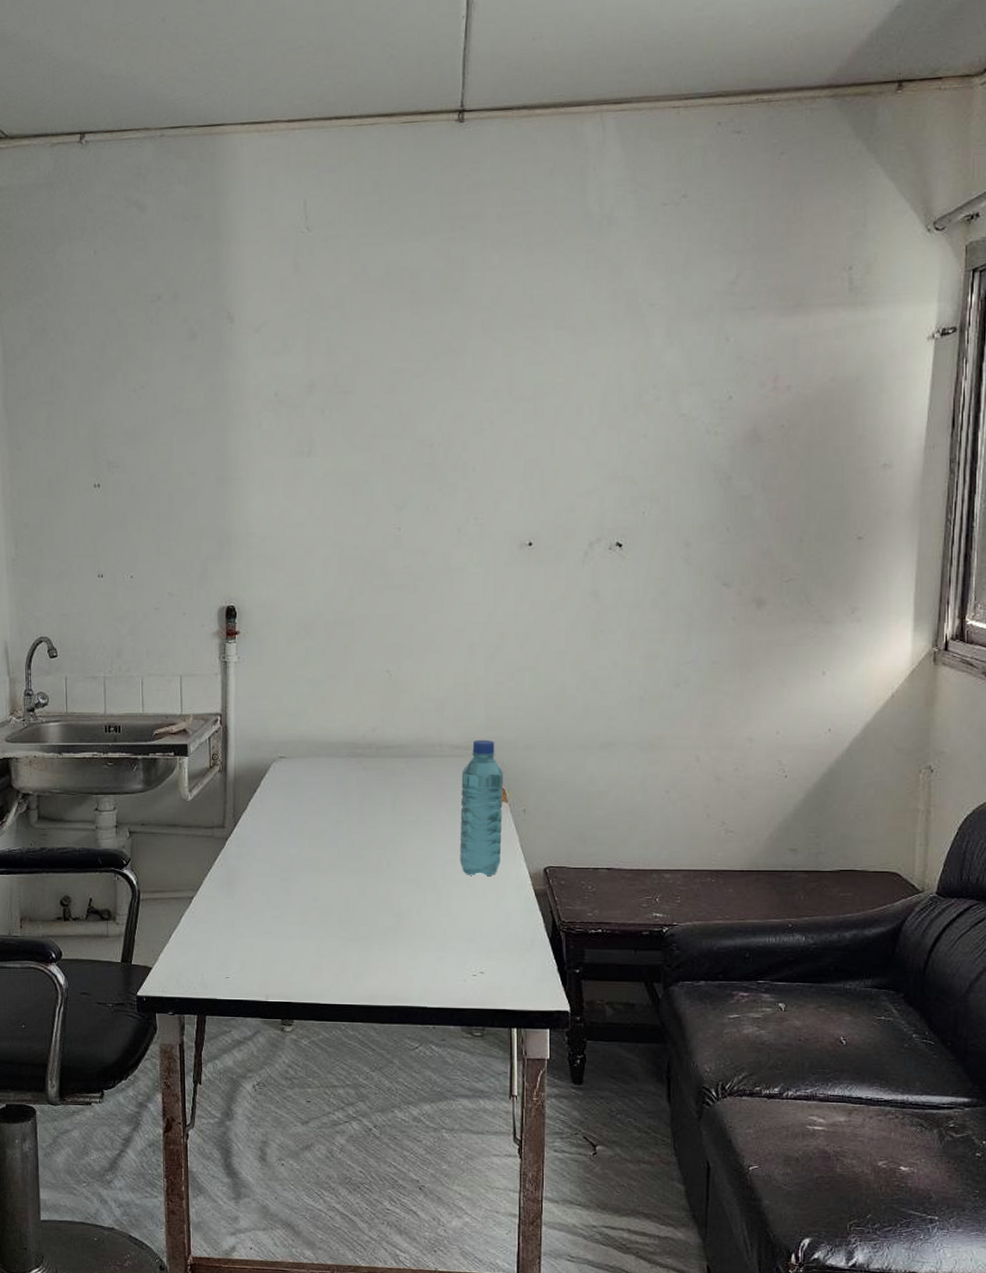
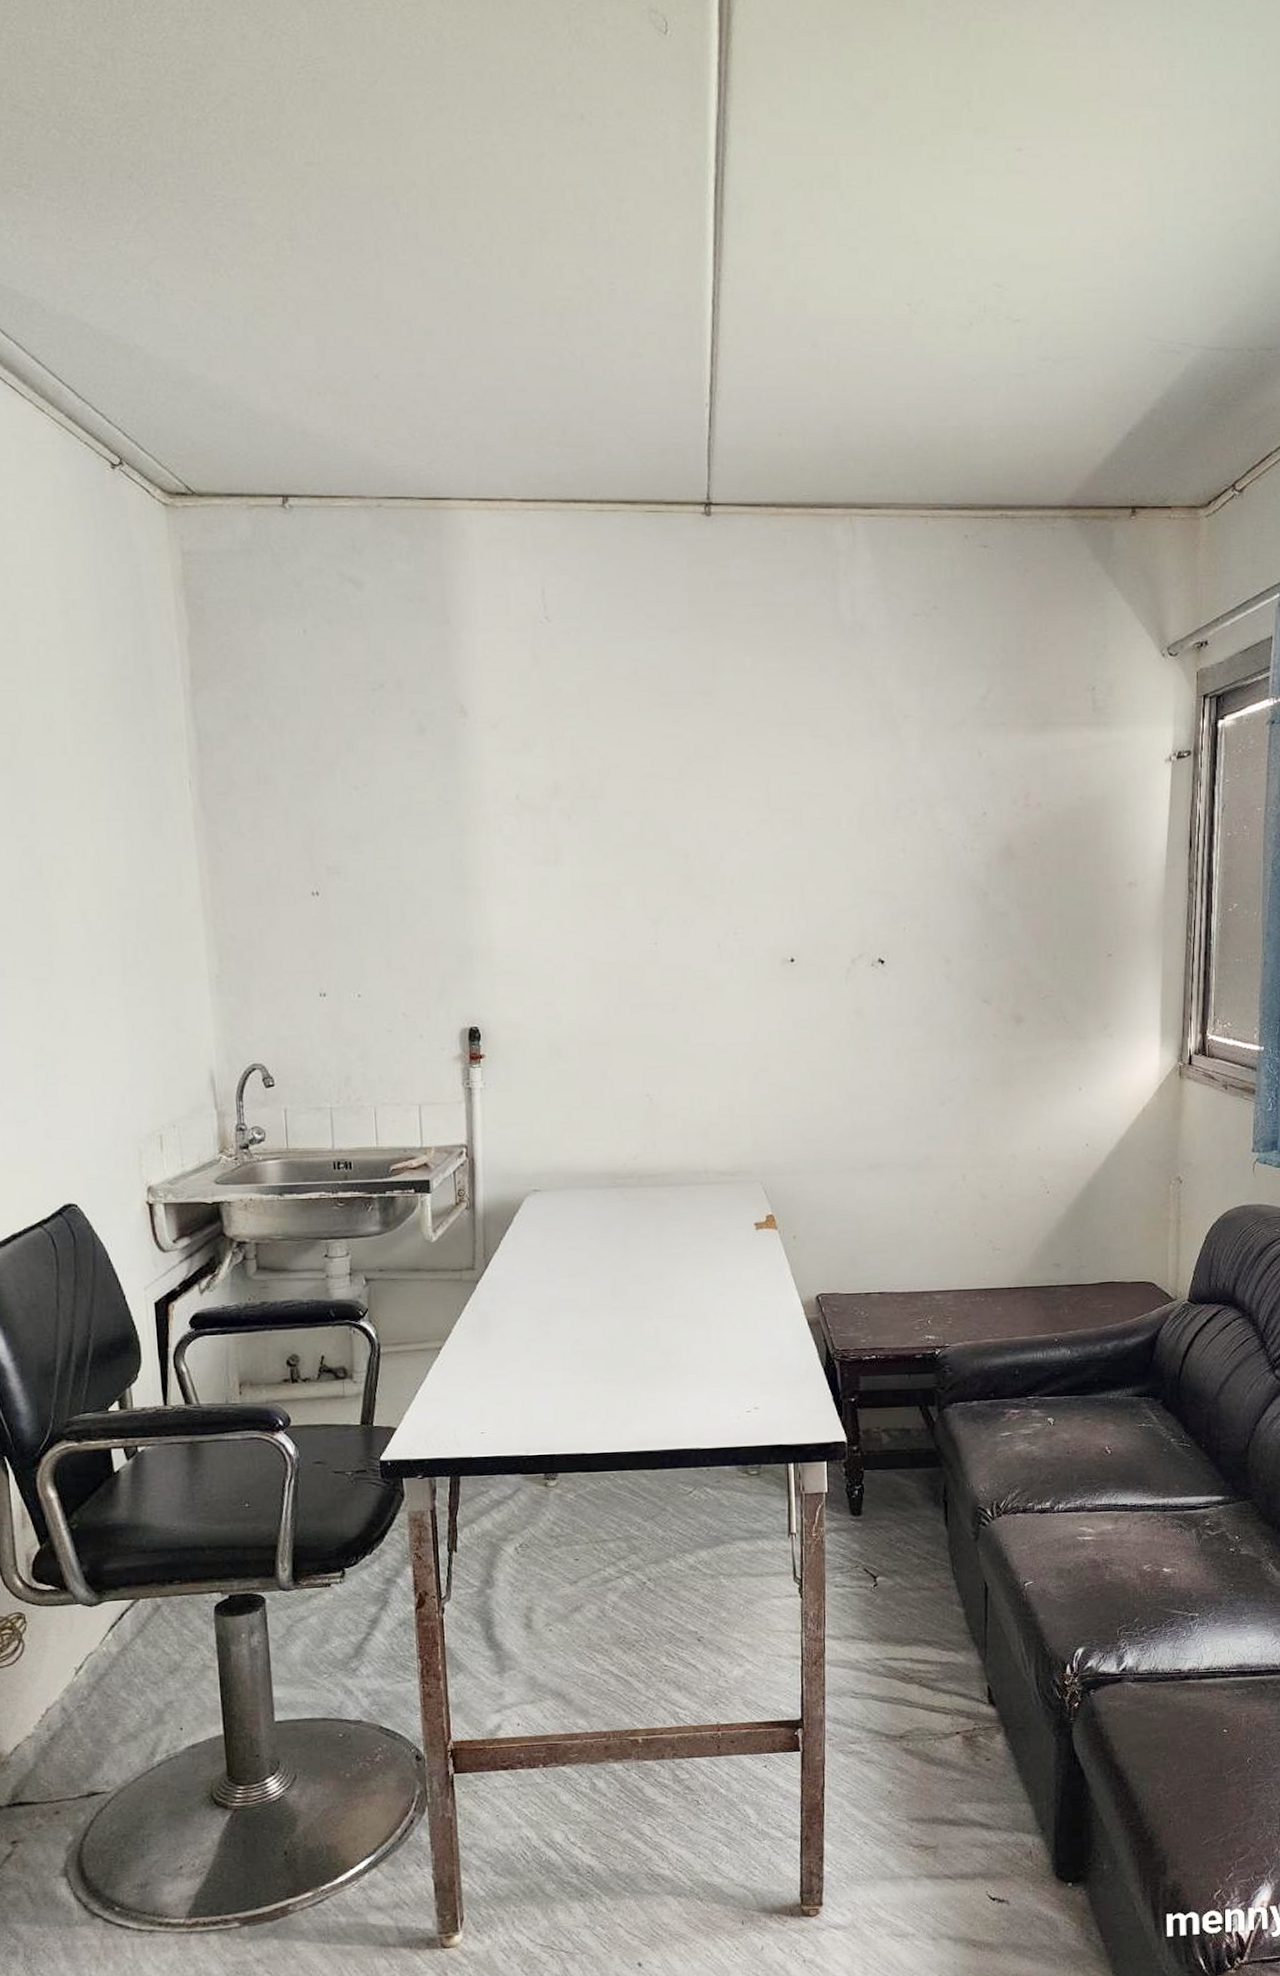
water bottle: present [459,739,504,876] -> none [728,1164,773,1307]

